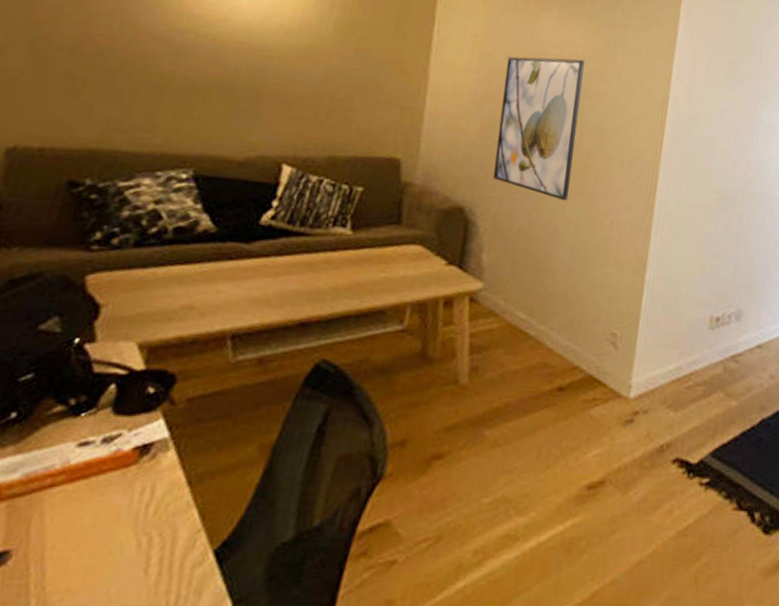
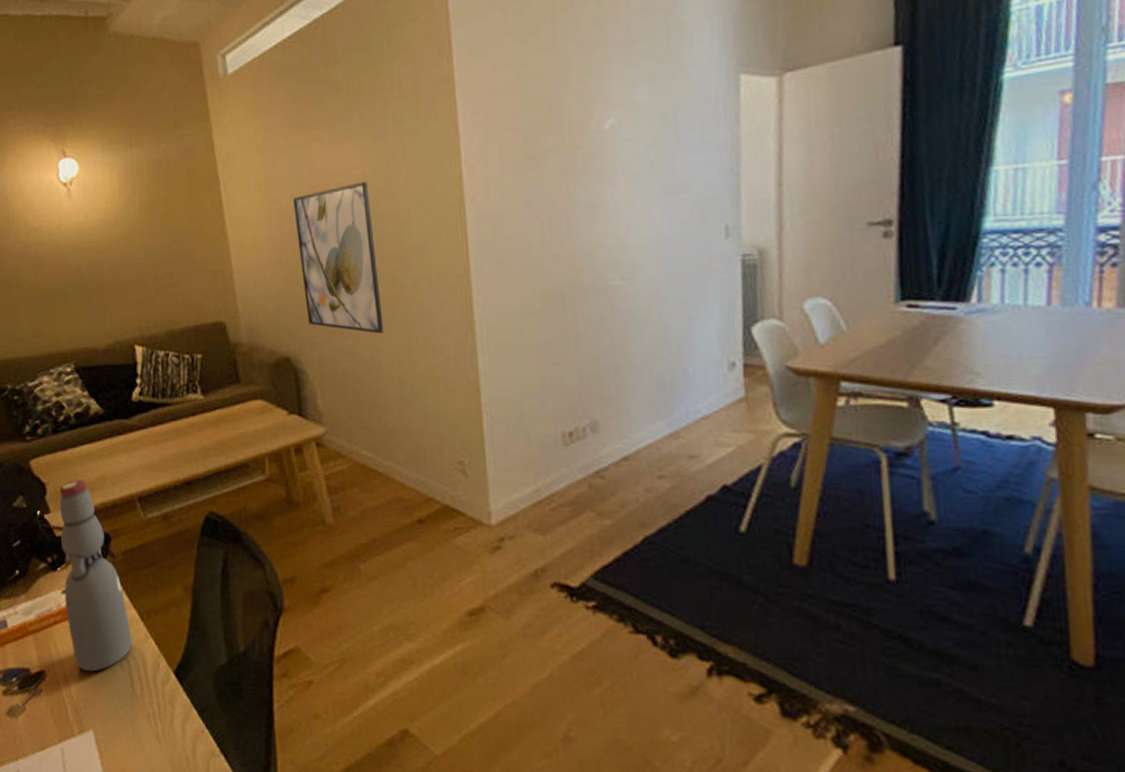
bottle: none [67,305,173,552] -> present [59,479,132,672]

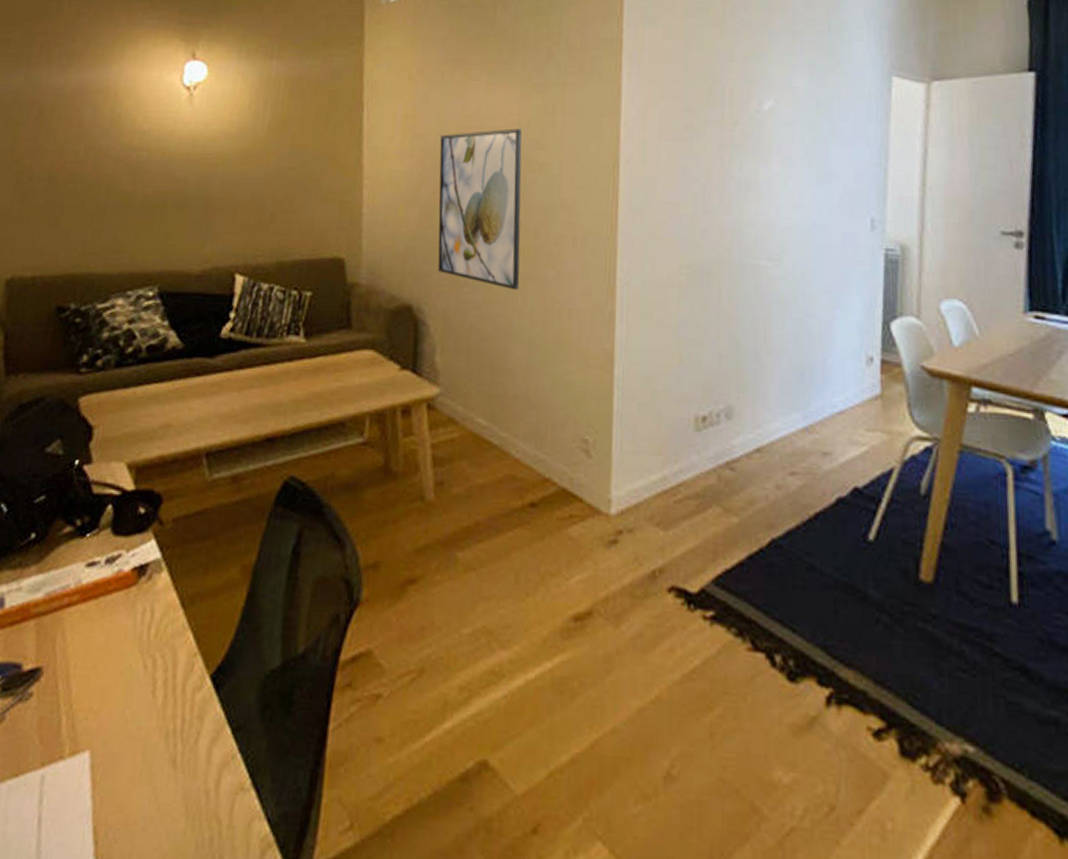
bottle: present [59,479,132,672] -> none [85,425,166,672]

